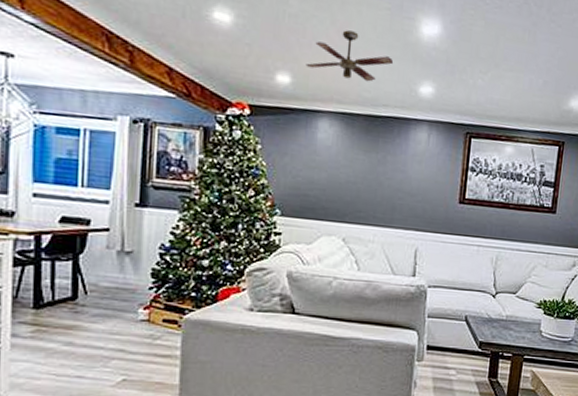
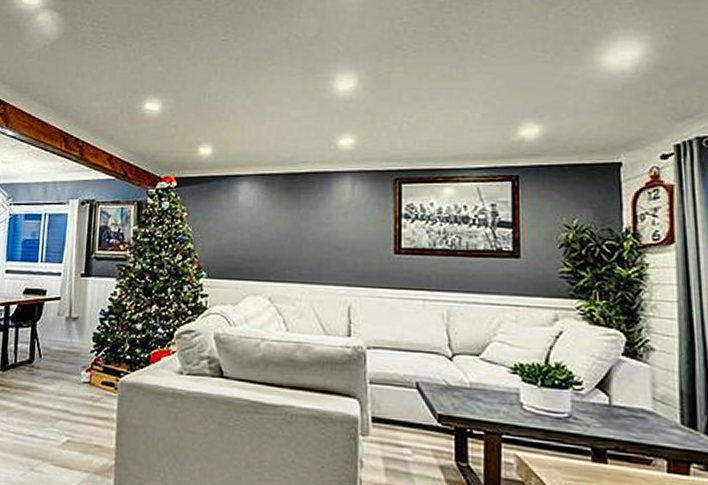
ceiling fan: present [306,30,394,82] -> none [225,99,310,142]

